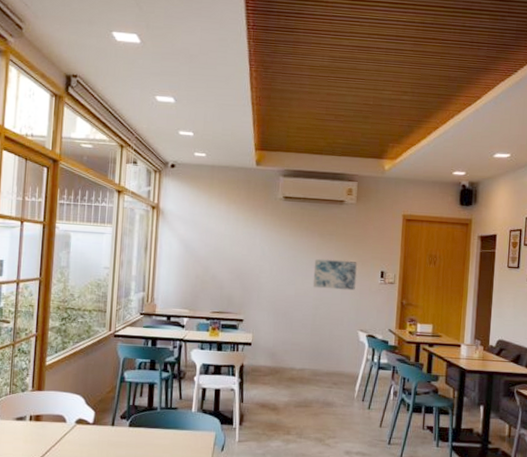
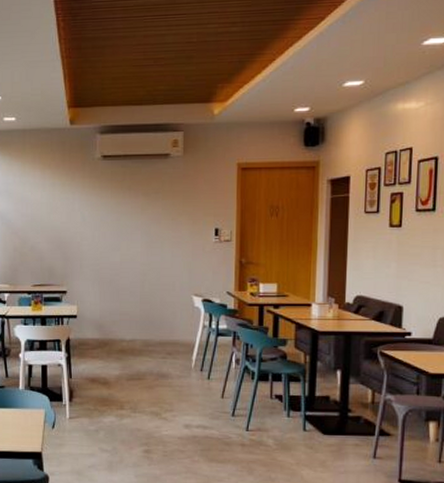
wall art: present [312,259,357,291] -> none [139,220,187,252]

